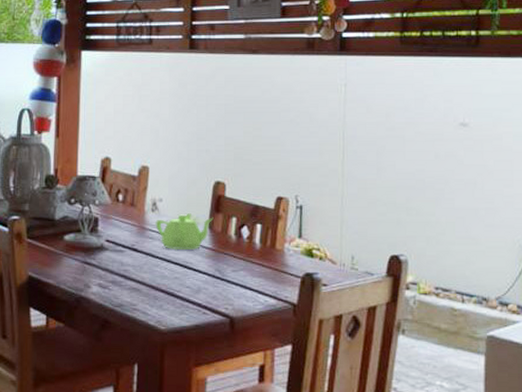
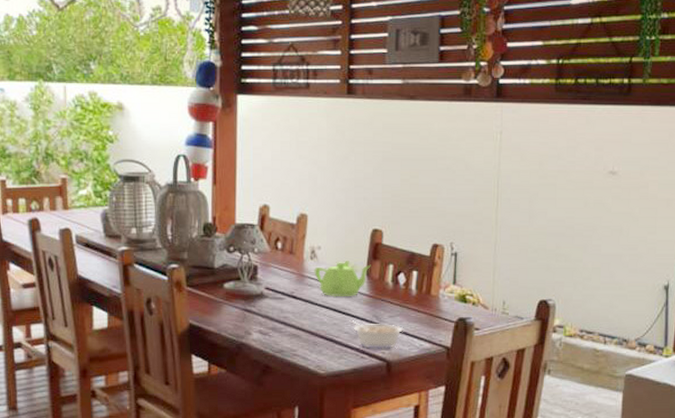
legume: none [191,274,248,305] -> present [349,320,404,349]

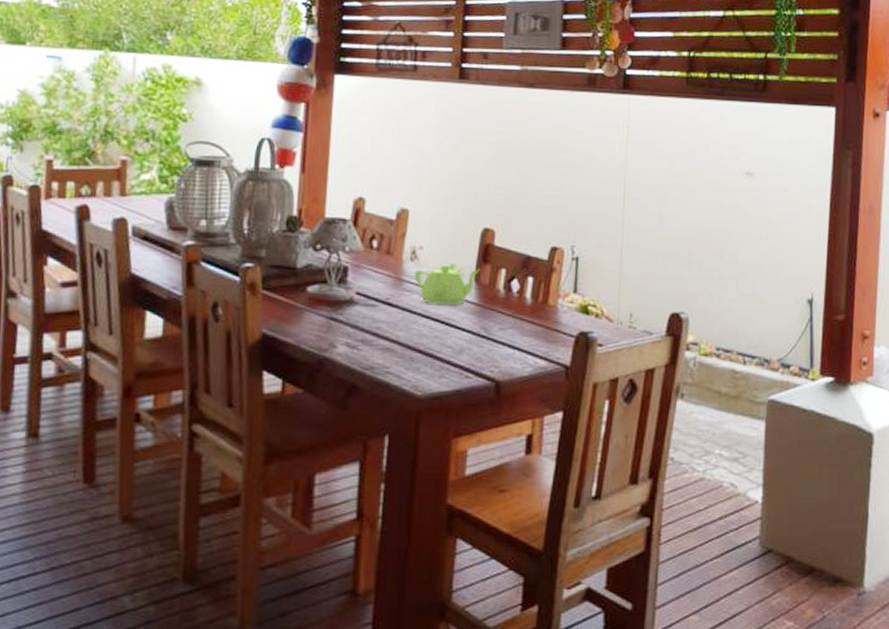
legume: present [349,320,404,349] -> none [453,333,516,367]

